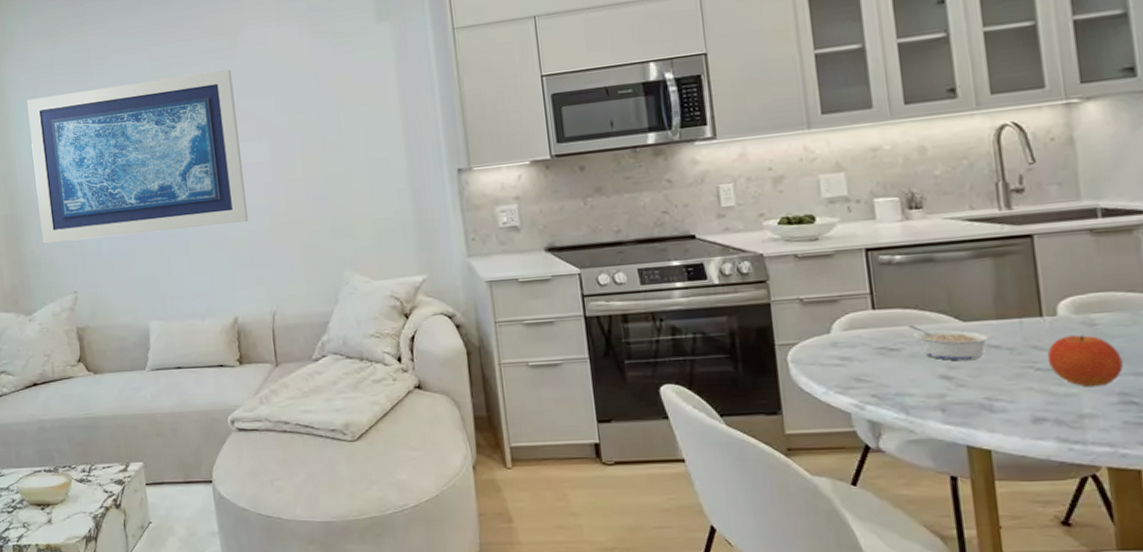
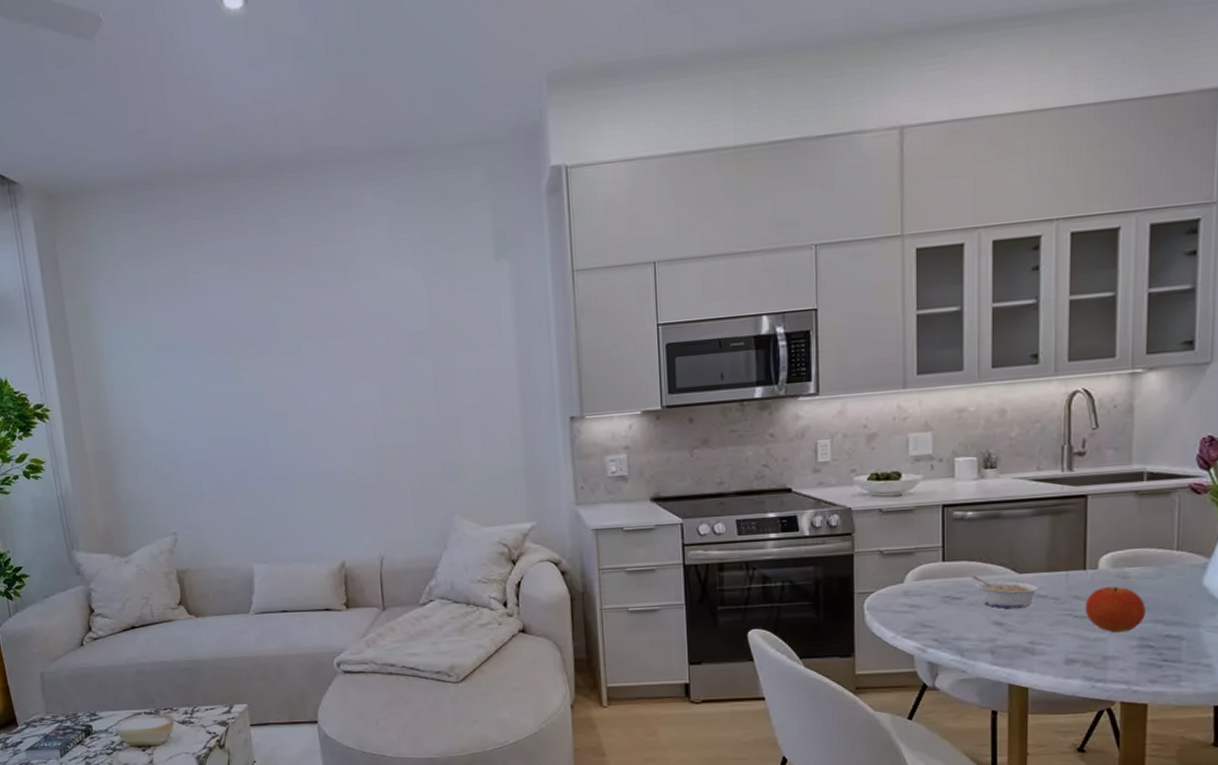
wall art: present [27,69,249,244] -> none [117,302,358,483]

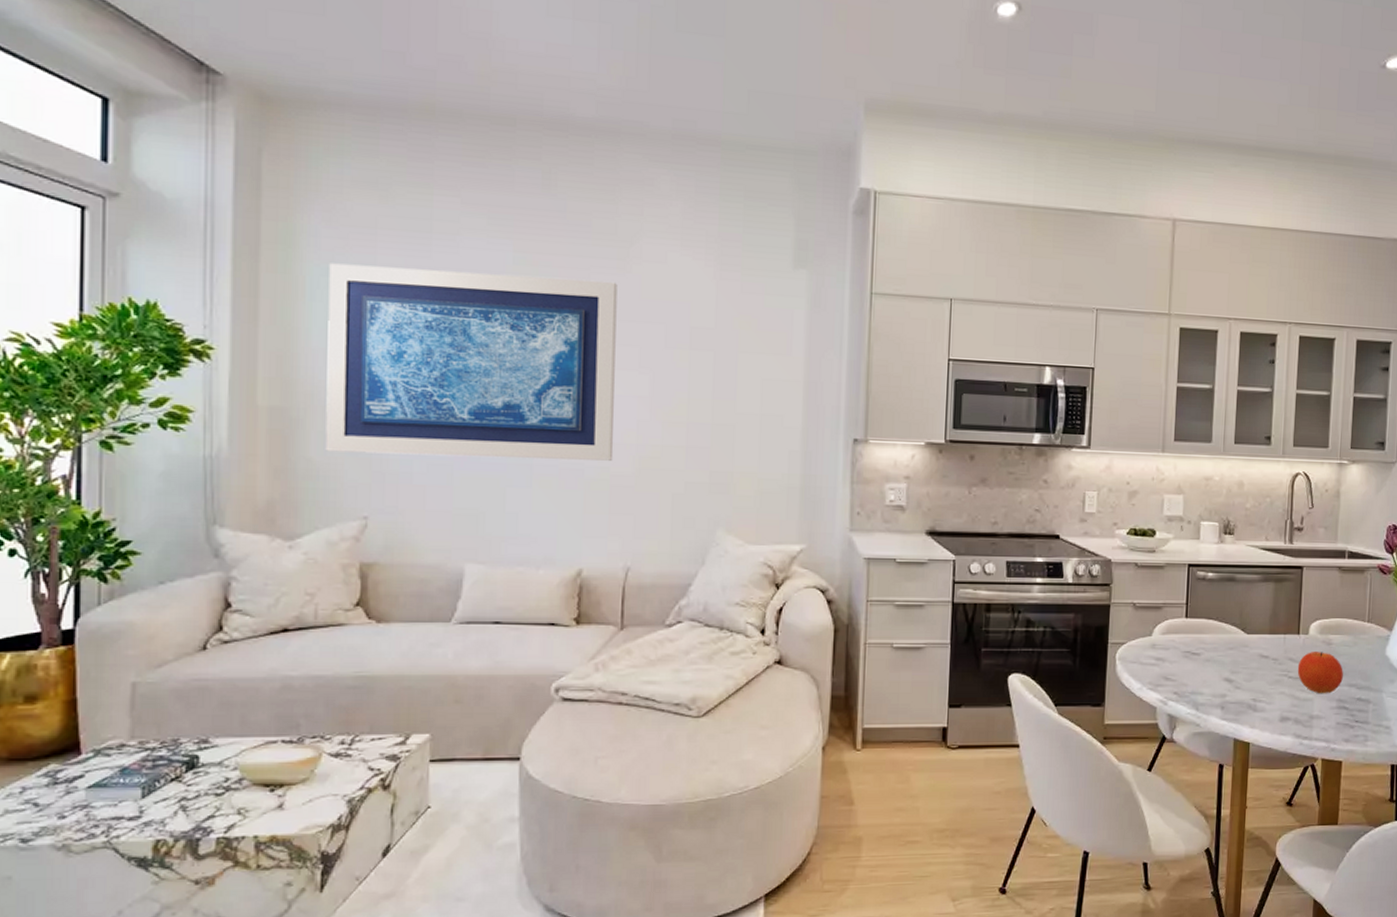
wall art: none [117,302,358,483] -> present [325,263,618,462]
legume: present [972,575,1040,609] -> none [1209,633,1264,667]

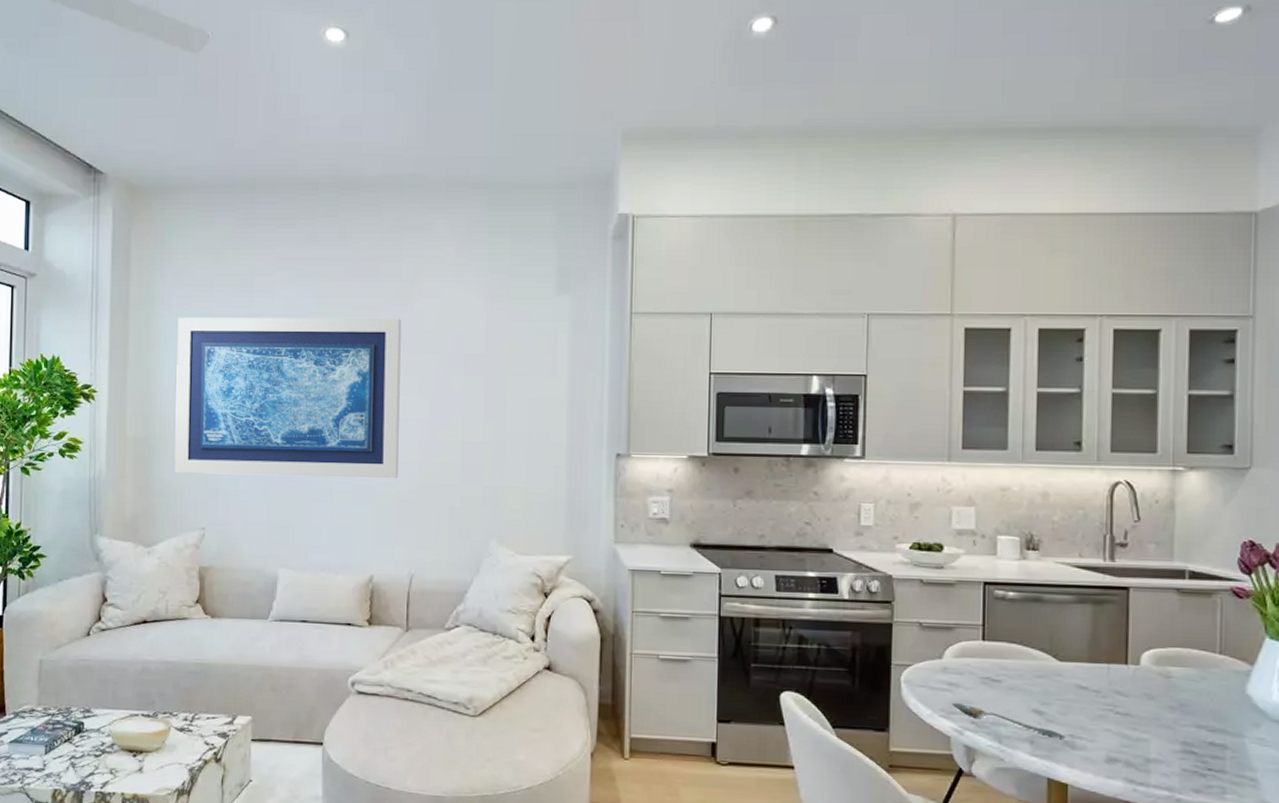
spoon: none [1159,676,1251,702] -> present [952,703,1067,738]
fruit: present [1297,652,1343,694] -> none [1126,685,1188,735]

